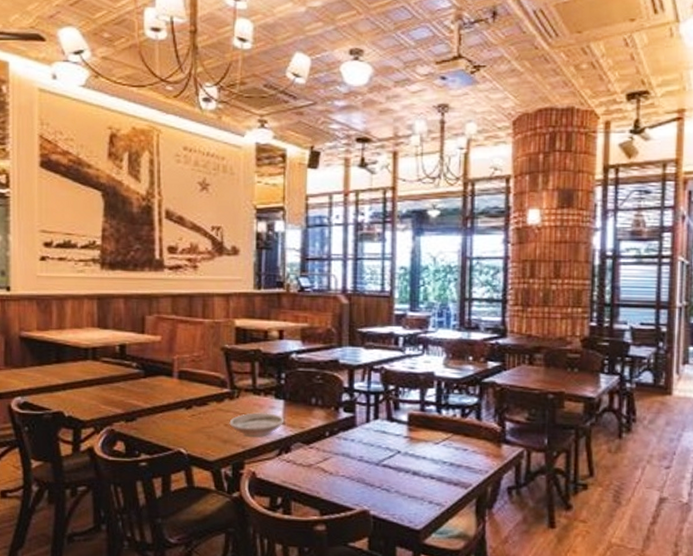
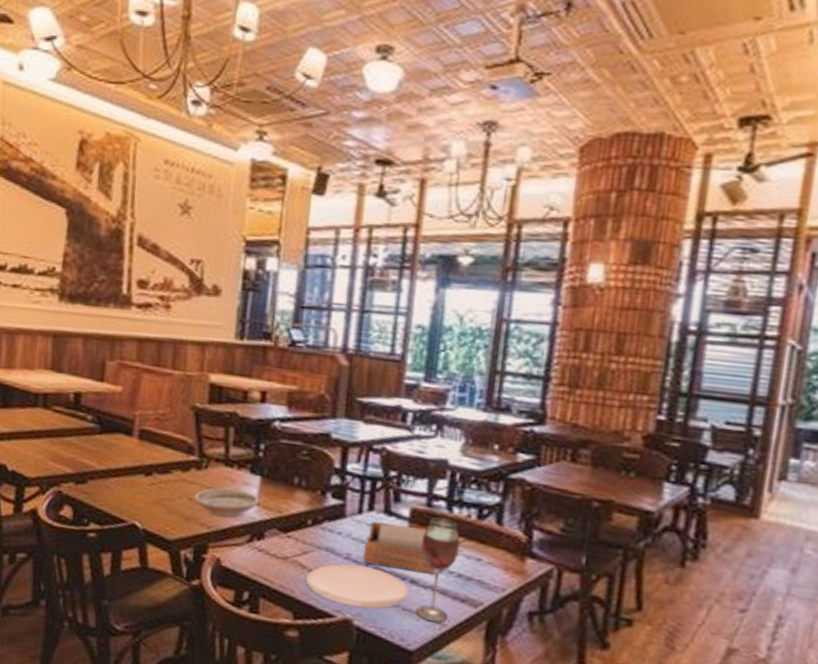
plate: none [329,465,413,500] -> present [306,564,409,609]
napkin holder: none [373,428,432,466] -> present [362,521,436,575]
wineglass: none [418,419,450,505] -> present [416,517,461,622]

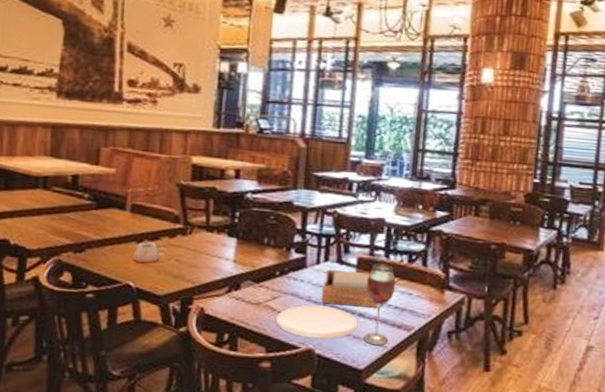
cup: none [139,475,181,501] -> present [132,242,169,263]
saucer: present [194,487,260,518] -> none [180,249,236,274]

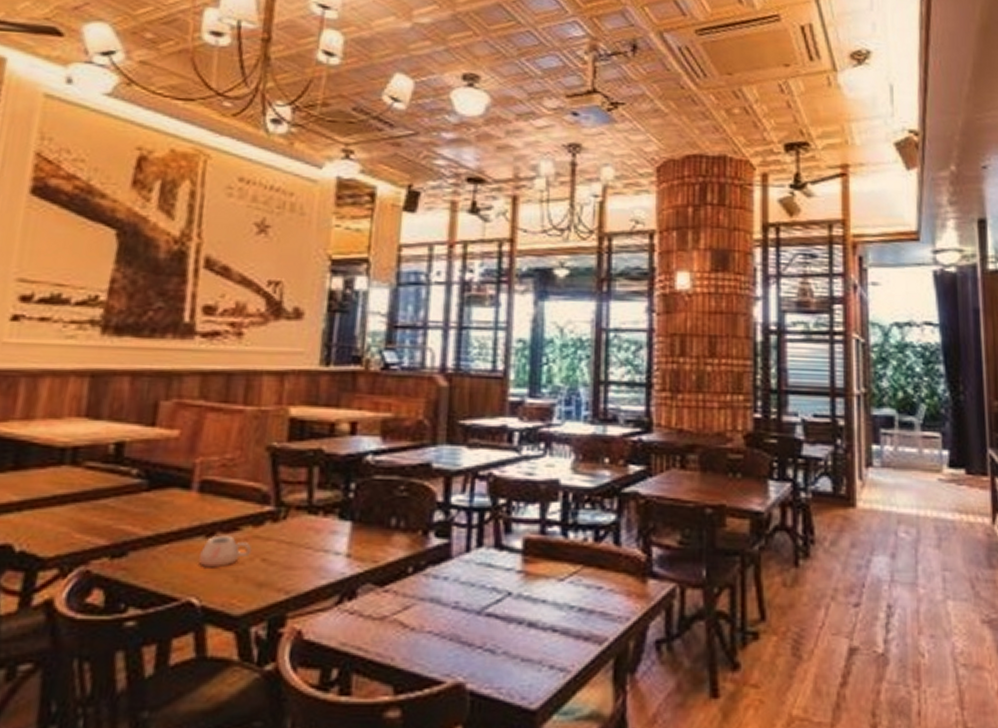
plate: present [276,305,358,340] -> none [409,614,528,668]
napkin holder: present [321,270,378,308] -> none [473,558,555,612]
wineglass: present [363,263,396,346] -> none [536,545,579,670]

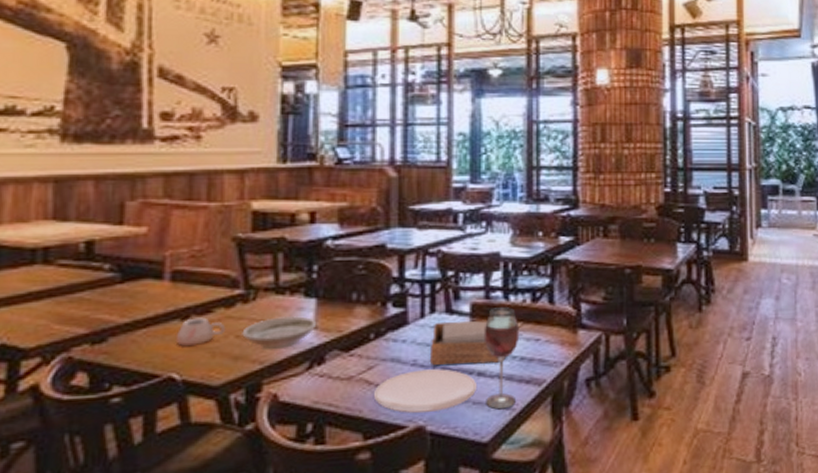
saucer: none [268,539,351,579] -> present [242,315,317,350]
plate: none [409,614,528,668] -> present [374,369,478,414]
napkin holder: none [473,558,555,612] -> present [429,320,500,366]
wineglass: none [536,545,579,670] -> present [484,307,520,409]

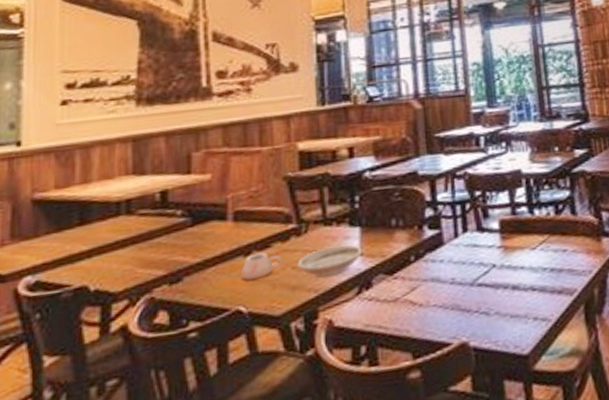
plate: present [374,369,478,414] -> none [419,285,513,331]
napkin holder: present [429,320,500,366] -> none [466,236,532,283]
wineglass: present [484,307,520,409] -> none [513,221,550,321]

